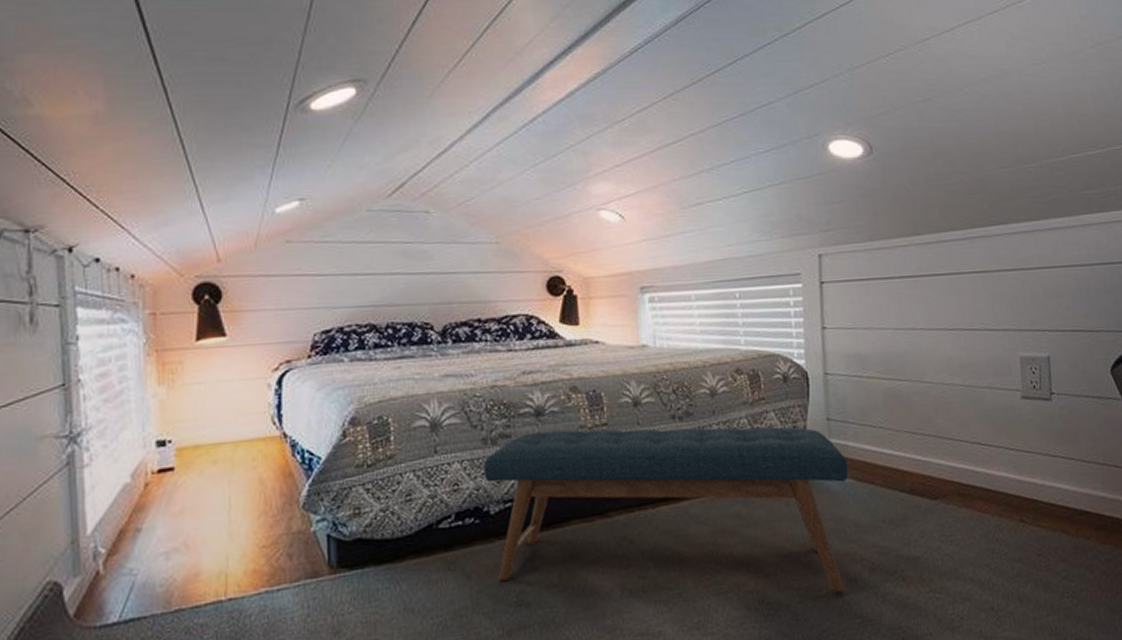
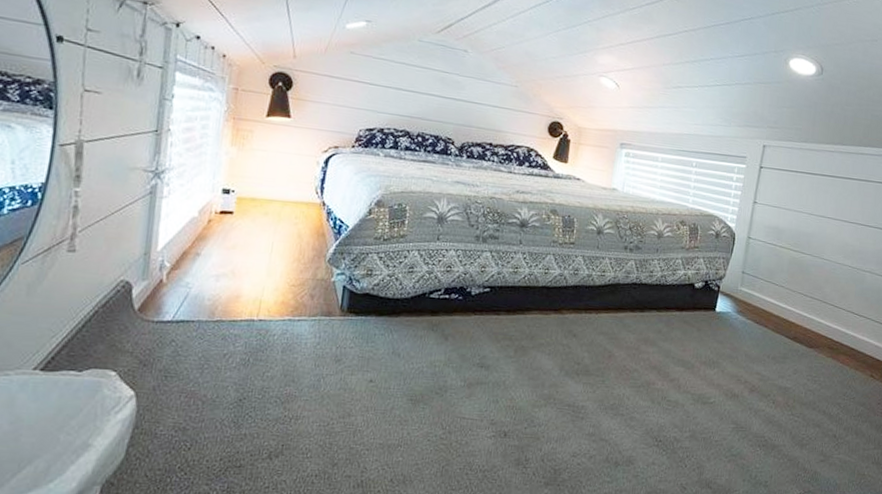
bench: present [483,426,849,592] -> none [468,238,751,402]

